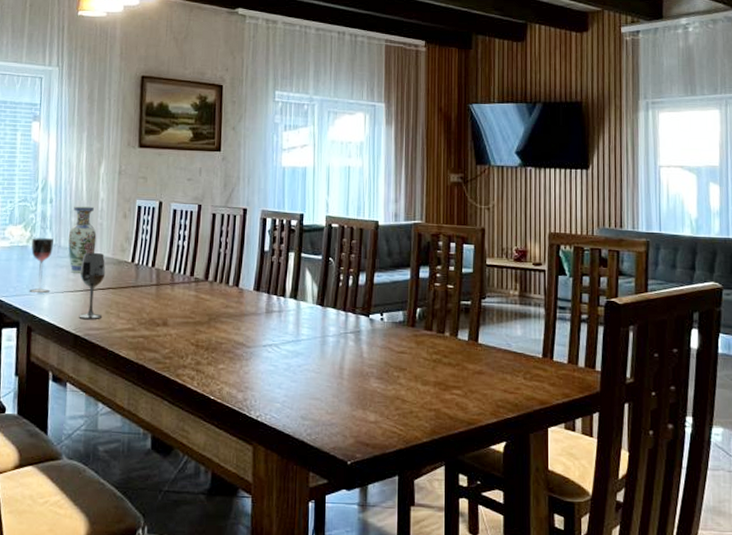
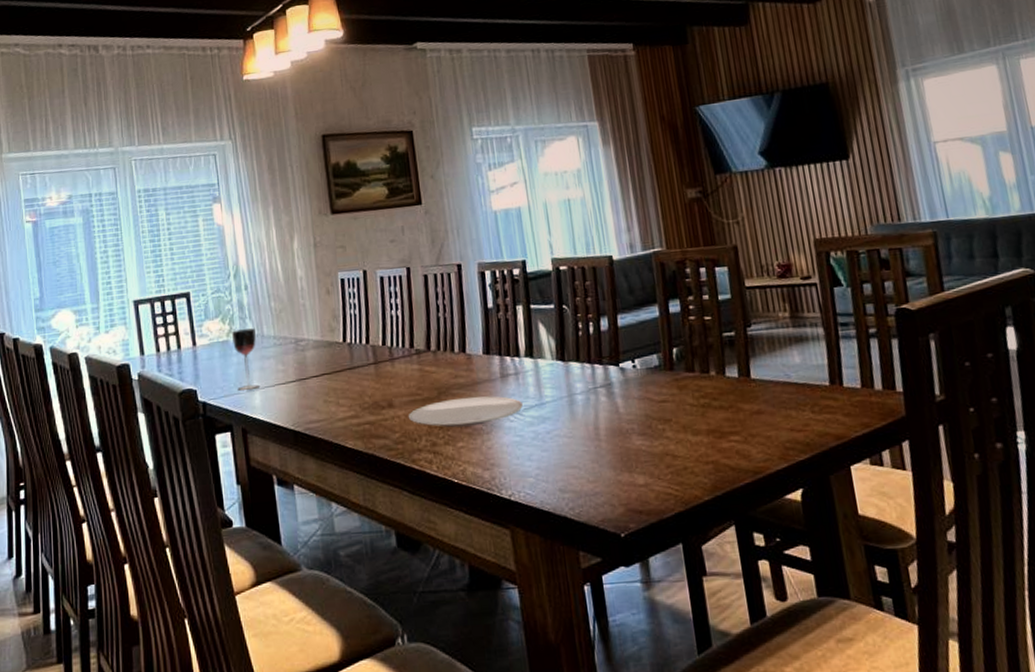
vase: present [68,206,97,273] -> none [270,287,302,363]
wine glass: present [79,252,106,319] -> none [288,336,320,412]
plate: none [179,325,281,352] -> present [408,395,523,428]

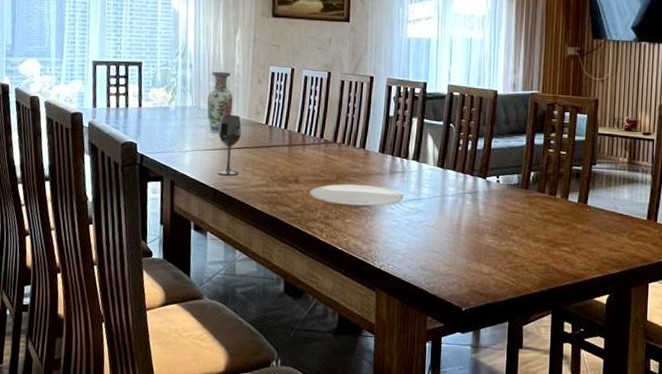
wineglass: present [231,328,259,391] -> none [172,100,193,150]
vase: none [270,287,302,363] -> present [206,71,233,133]
wine glass: none [288,336,320,412] -> present [217,114,242,175]

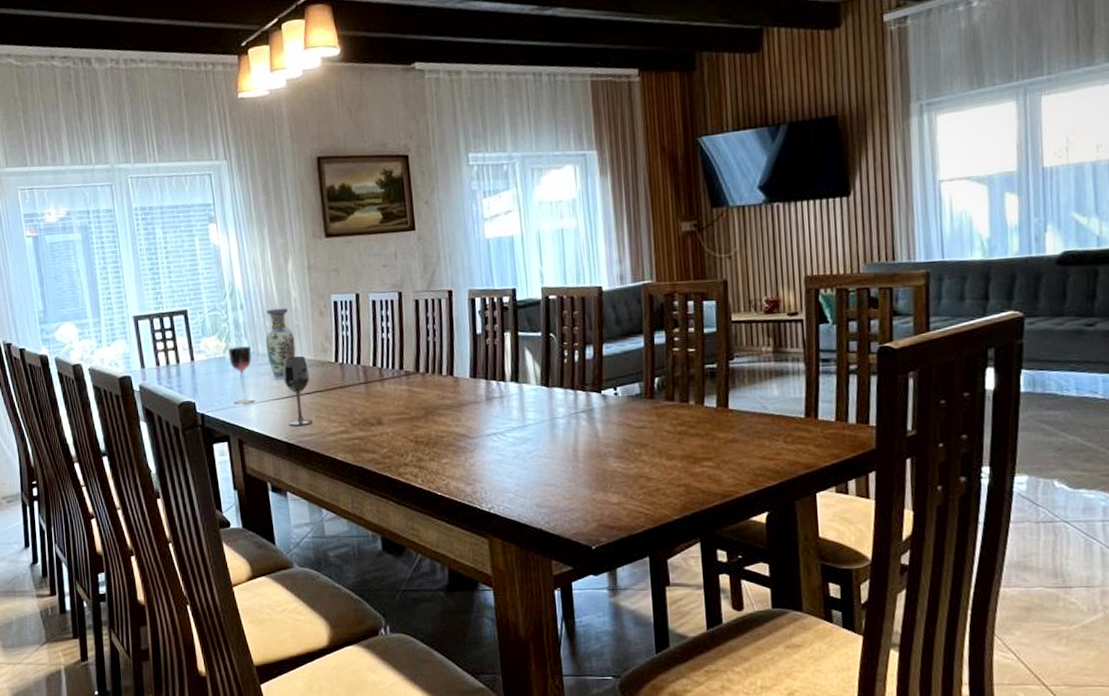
wineglass: none [172,100,193,150] -> present [227,346,255,404]
plate: present [309,184,404,208] -> none [395,417,506,445]

